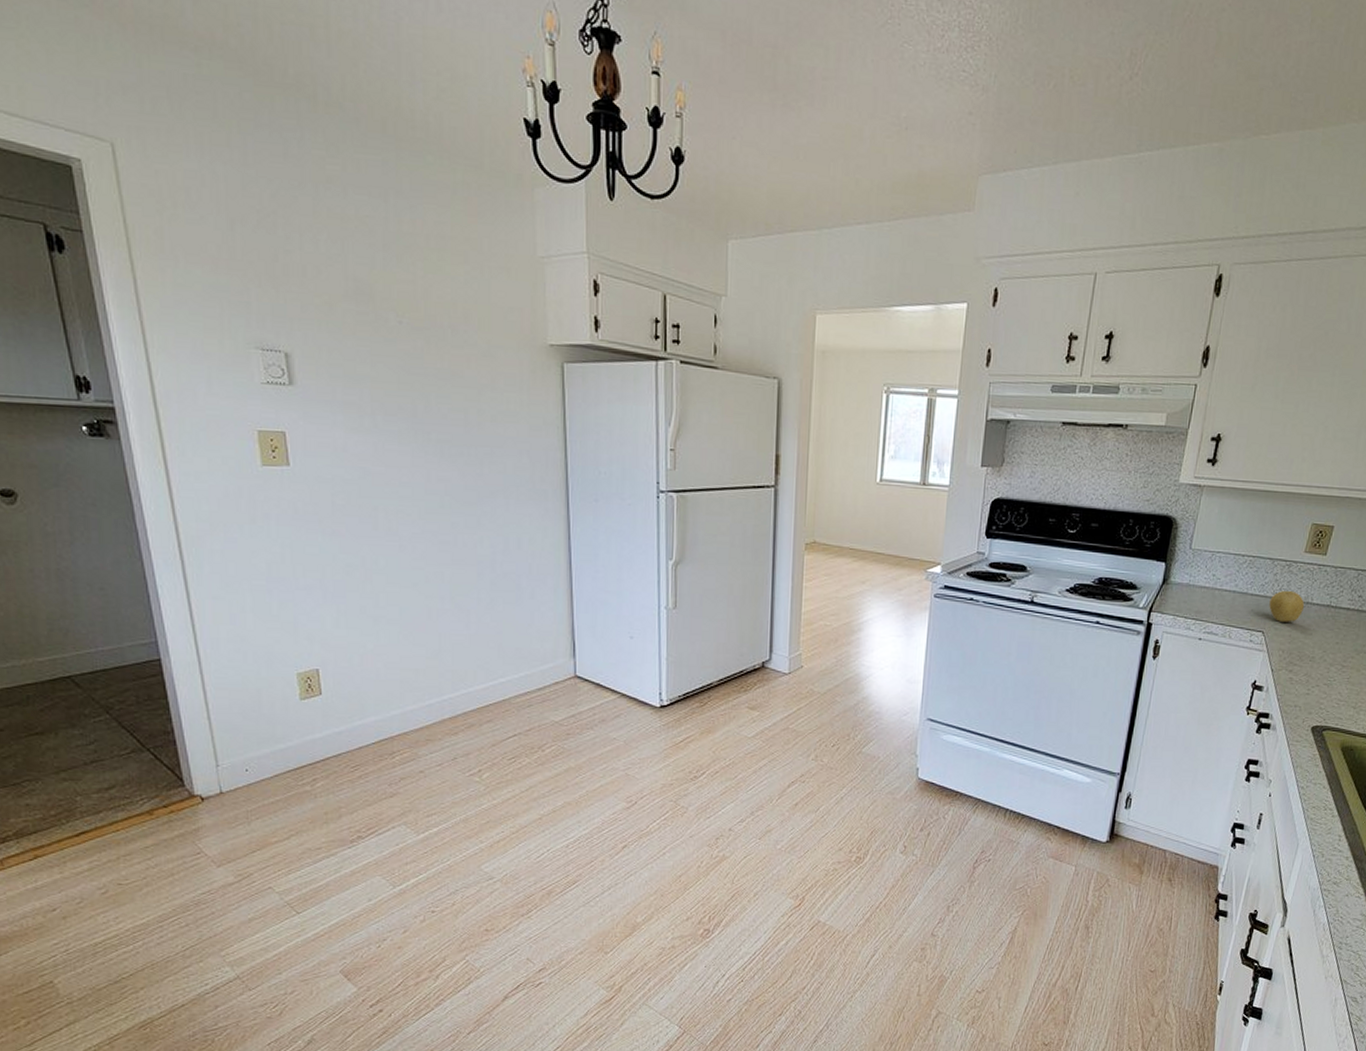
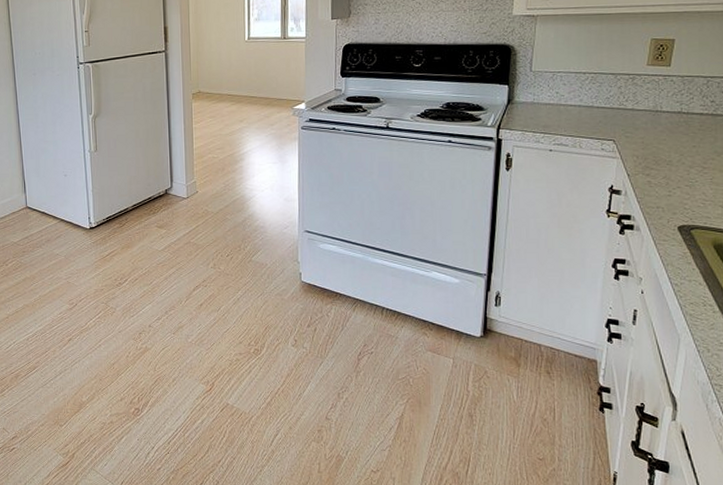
fruit: present [1269,590,1305,622] -> none [617,101,654,130]

